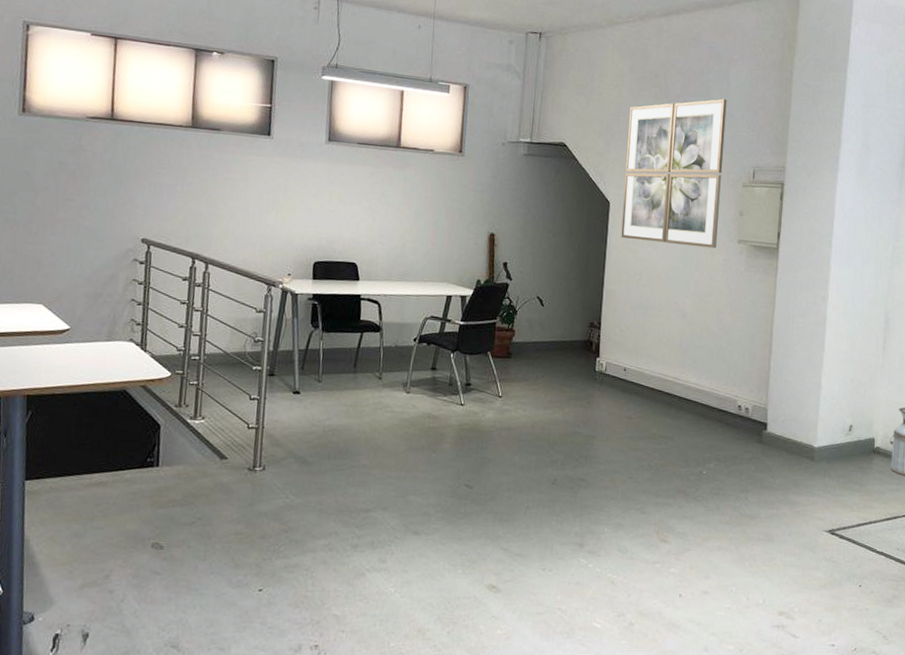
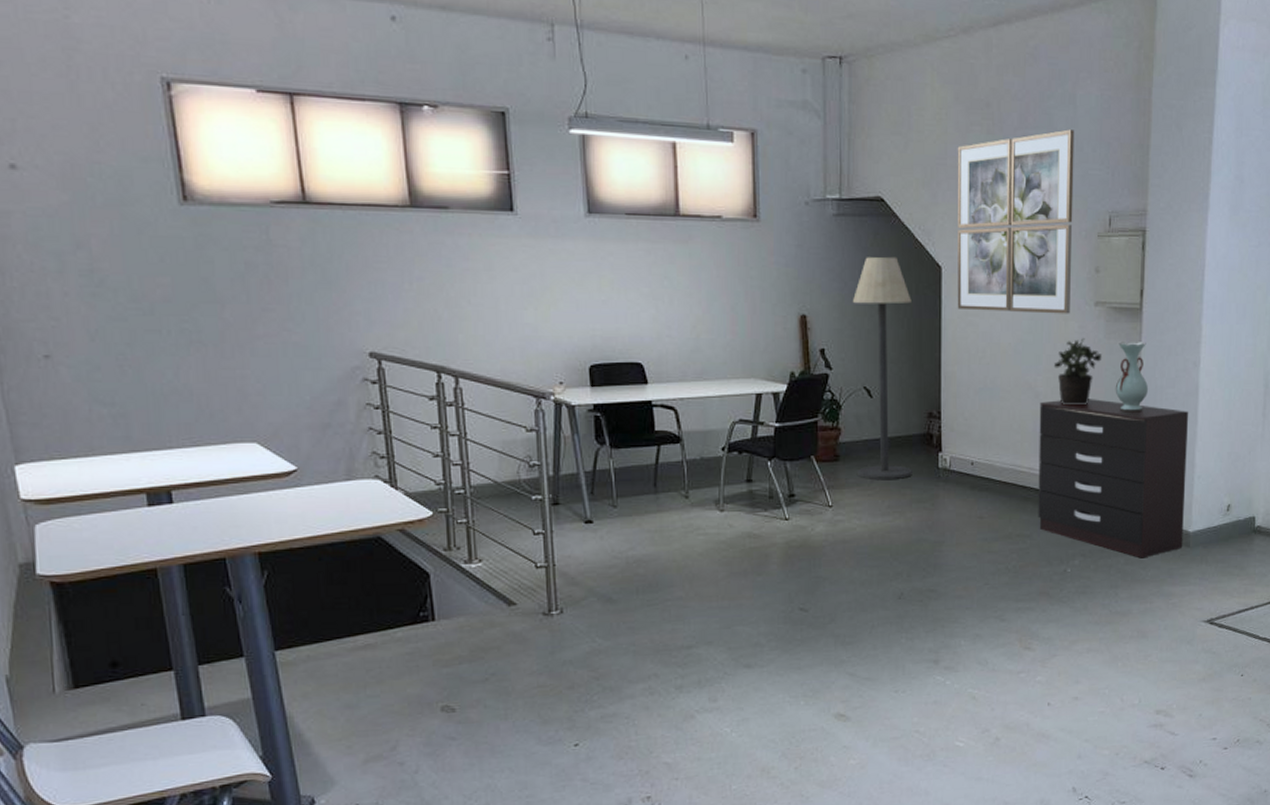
floor lamp: none [525,190,583,378] -> present [852,256,912,480]
dresser: none [679,320,817,467] -> present [1038,399,1189,558]
potted plant: none [700,269,743,327] -> present [1053,338,1103,406]
decorative vase: none [752,275,782,337] -> present [1115,342,1149,412]

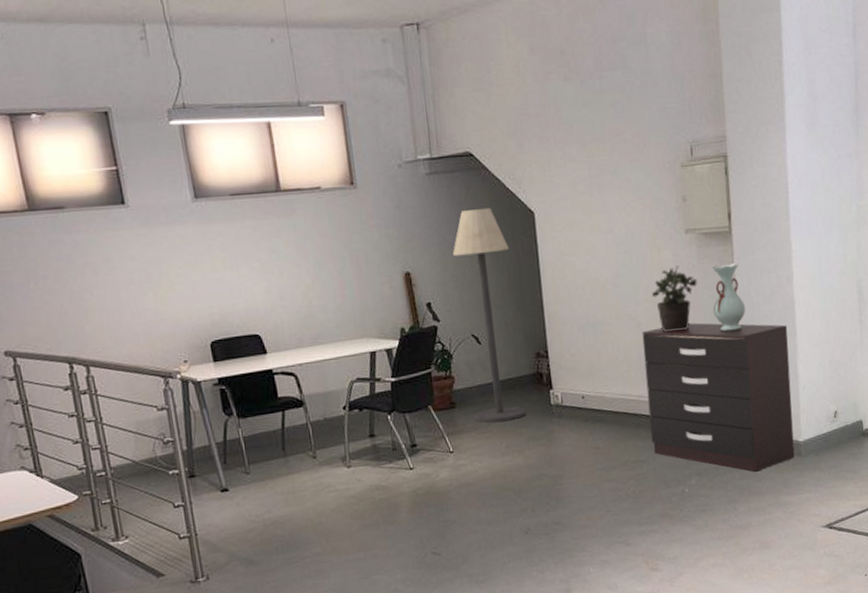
wall art: present [957,129,1075,314] -> none [537,67,662,251]

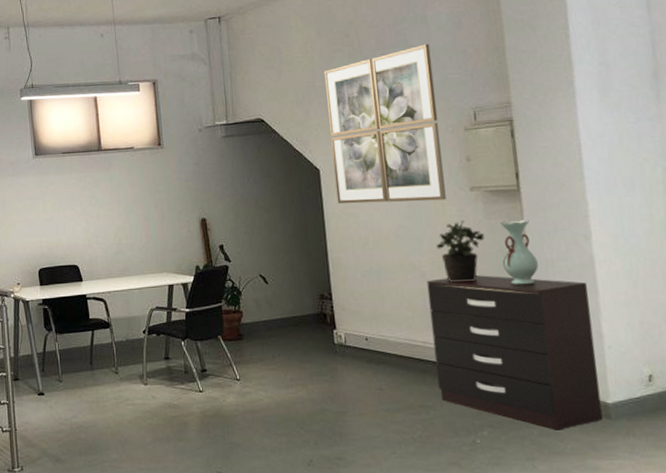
floor lamp: present [452,207,527,423] -> none [243,165,310,356]
wall art: none [537,67,662,251] -> present [323,44,446,204]

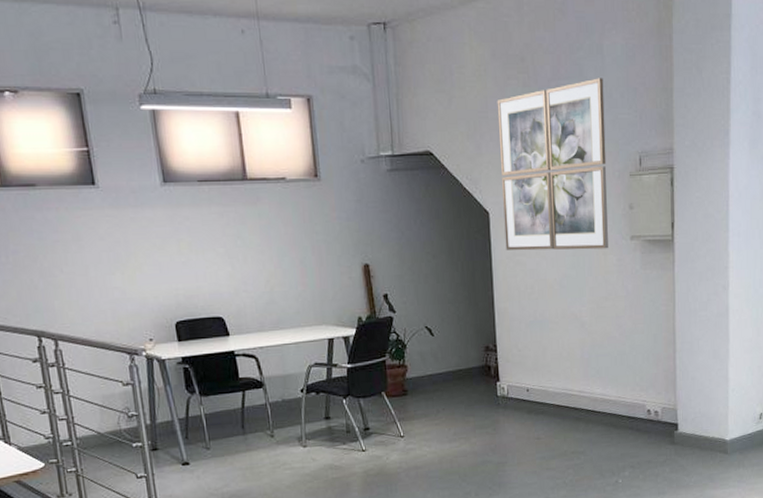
dresser: present [426,275,603,430] -> none [585,325,722,467]
potted plant: present [436,220,485,283] -> none [596,270,640,332]
decorative vase: present [500,220,539,286] -> none [653,270,684,335]

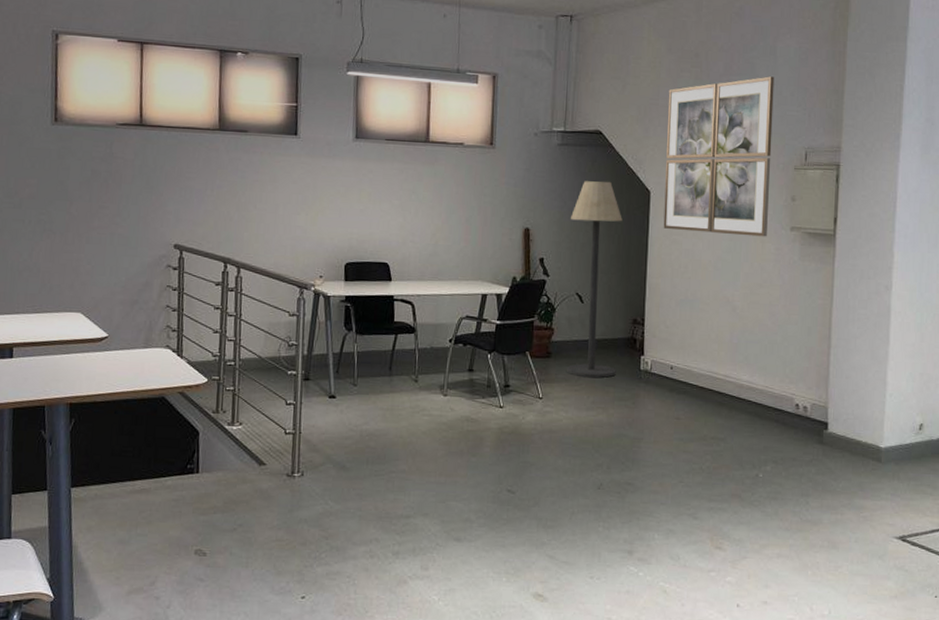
floor lamp: none [409,205,474,410] -> present [565,181,622,378]

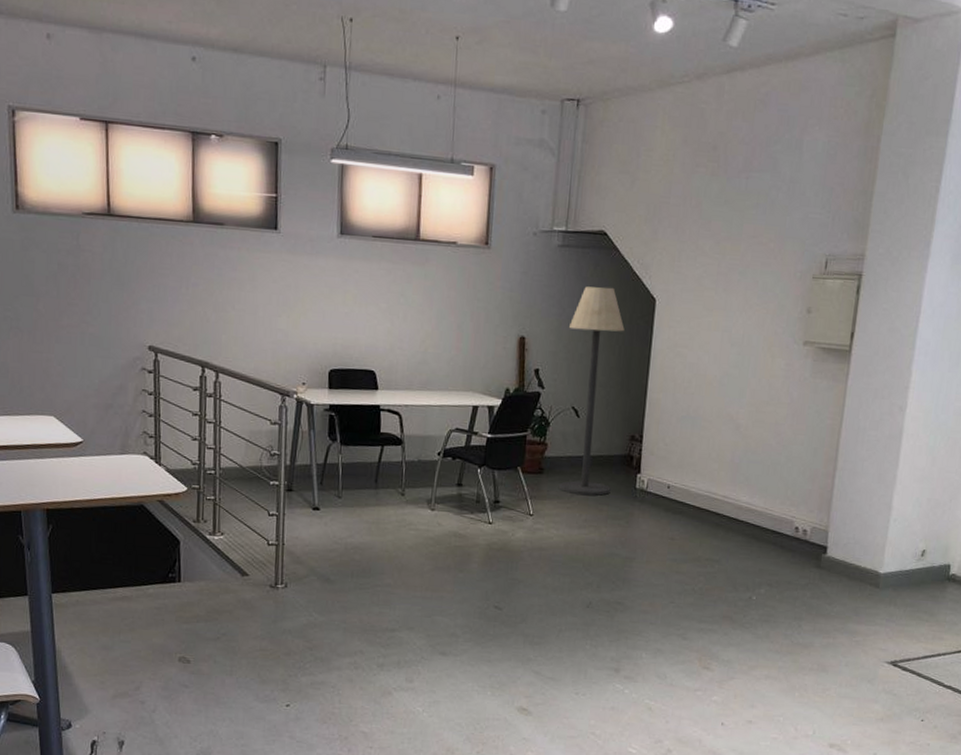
wall art: present [663,76,775,237] -> none [667,173,799,352]

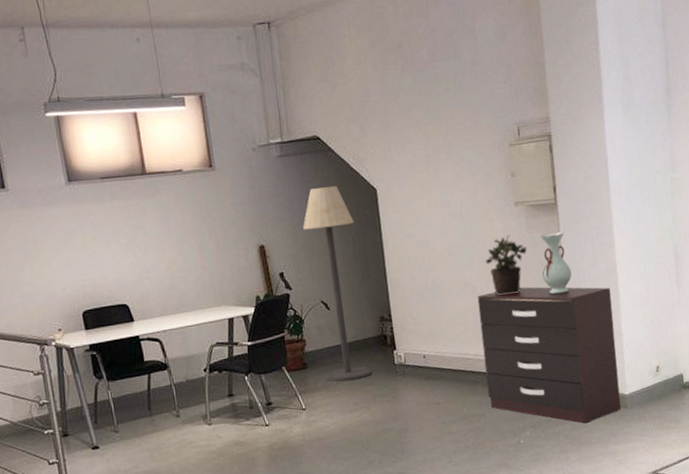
dresser: none [728,433,891,594] -> present [477,286,621,423]
potted plant: none [756,375,807,440] -> present [485,235,528,296]
decorative vase: none [816,381,853,452] -> present [540,232,572,295]

